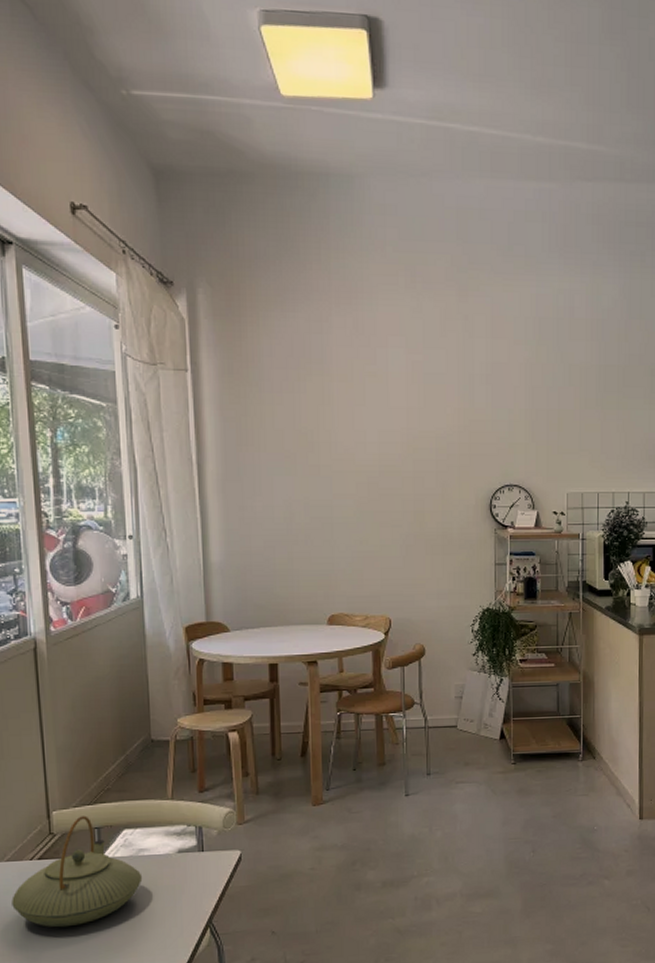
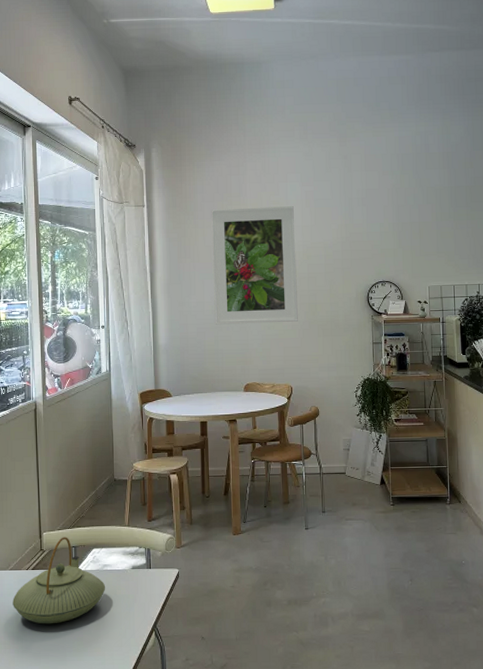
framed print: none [282,379,400,537] -> present [211,206,298,325]

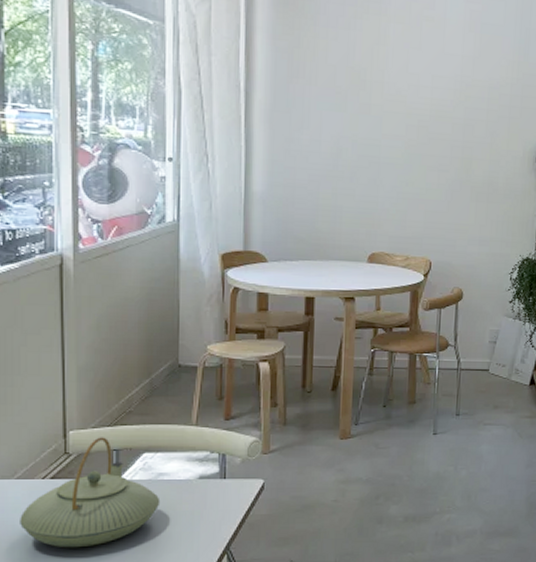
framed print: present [211,206,298,325] -> none [334,16,453,179]

